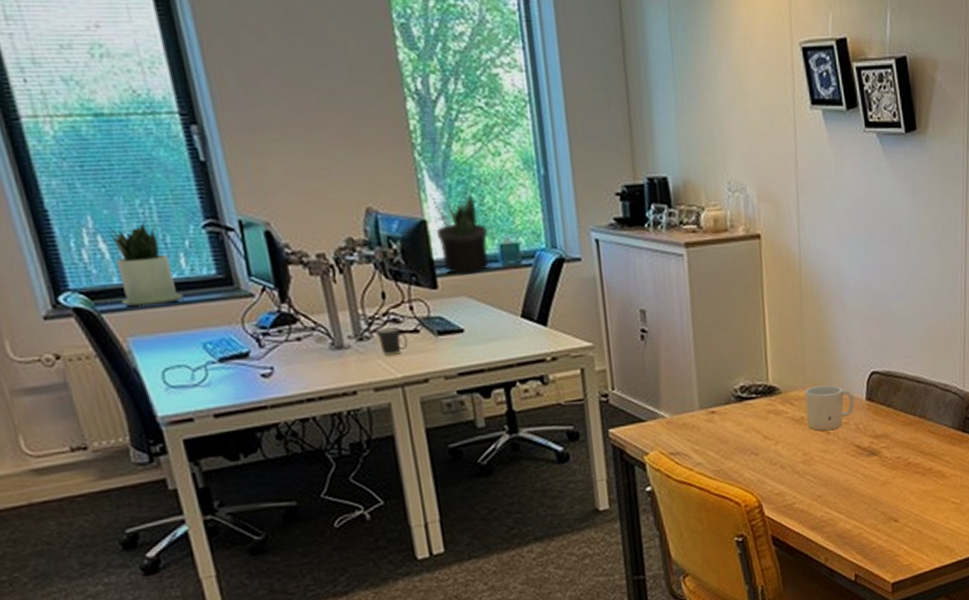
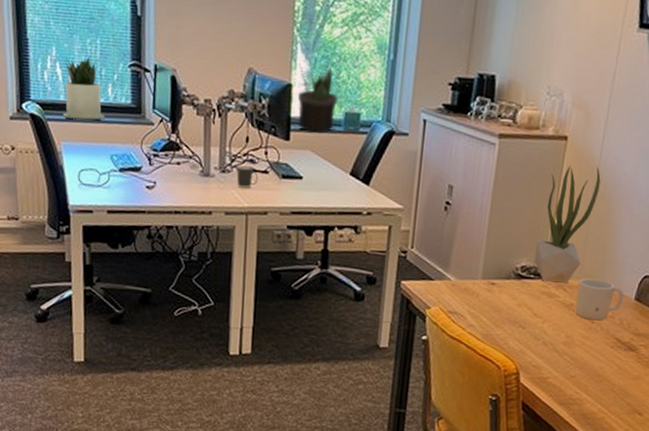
potted plant: none [750,263,806,399] -> present [534,165,601,283]

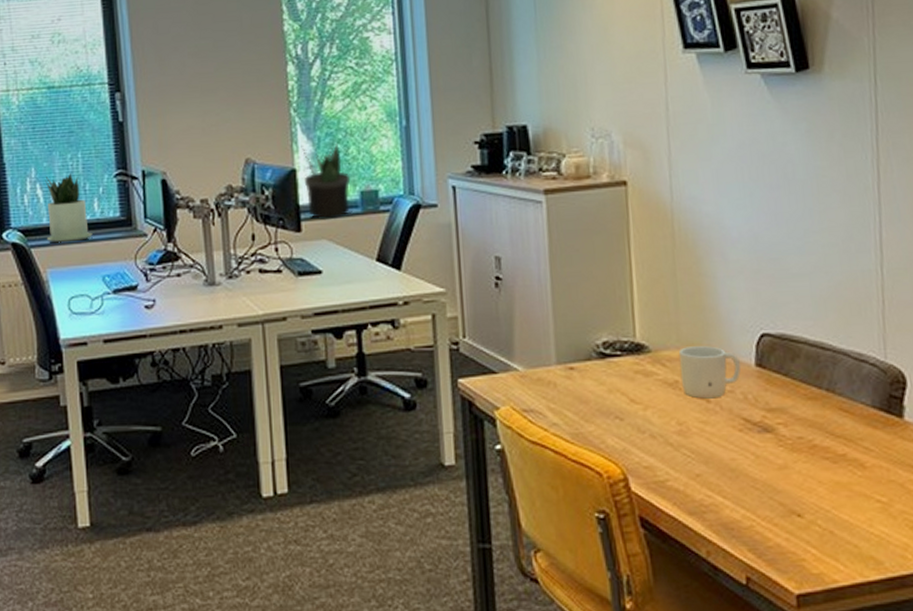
mug: present [236,165,258,188] -> none [245,267,271,293]
potted plant: present [534,165,601,283] -> none [615,211,680,357]

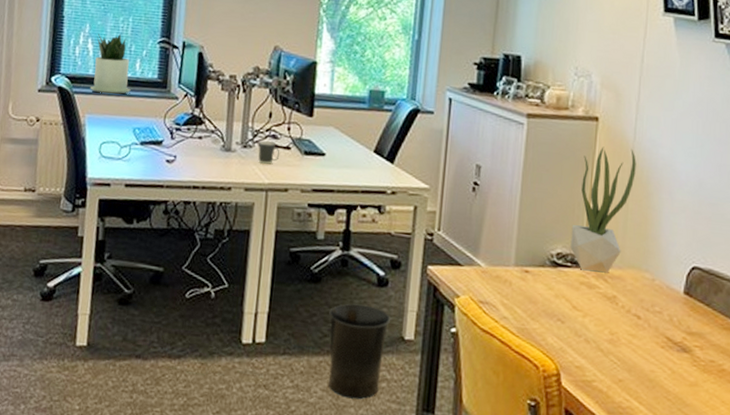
mug: none [245,267,271,293] -> present [258,141,280,164]
planter: present [301,142,351,221] -> none [321,43,363,111]
waste bin: none [354,434,425,541] -> present [328,303,390,399]
potted plant: none [615,211,680,357] -> present [570,146,636,273]
mug: present [678,346,741,399] -> none [618,268,671,317]

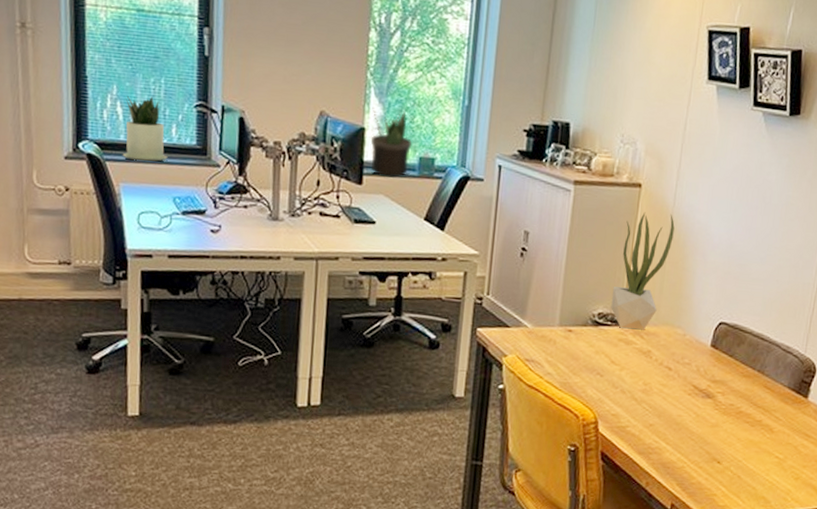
mug: present [258,141,280,164] -> none [307,209,330,233]
planter: none [321,43,363,111] -> present [370,108,413,179]
waste bin: present [328,303,390,399] -> none [382,366,441,453]

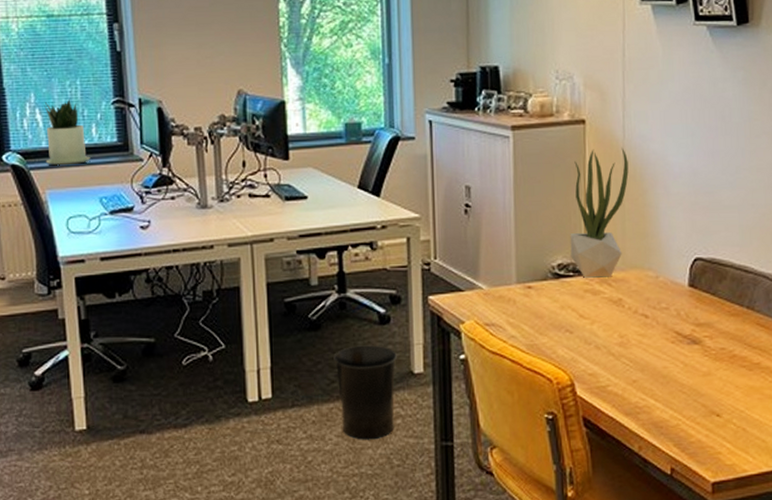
planter: present [370,108,413,179] -> none [290,77,336,150]
waste bin: none [382,366,441,453] -> present [333,345,397,440]

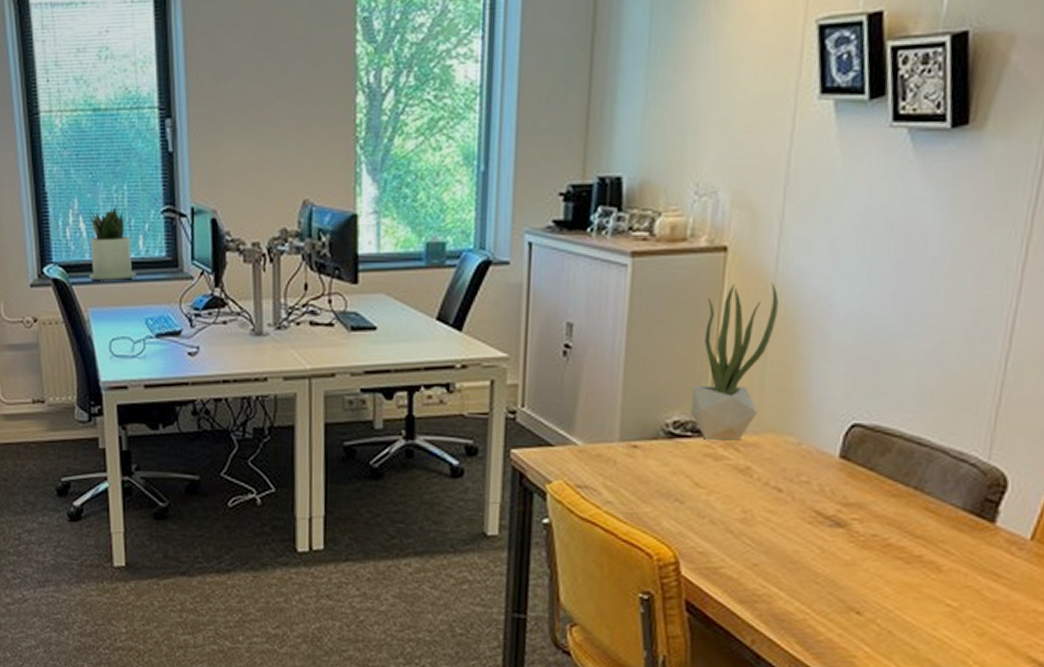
waste bin: present [333,345,397,440] -> none [395,499,468,604]

